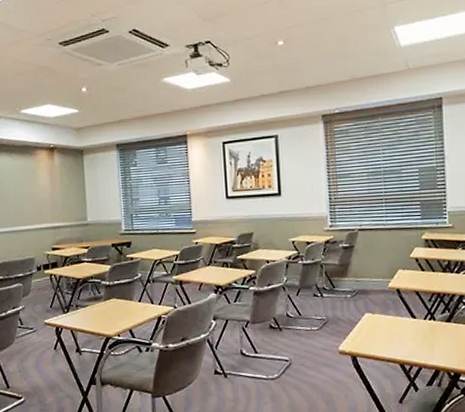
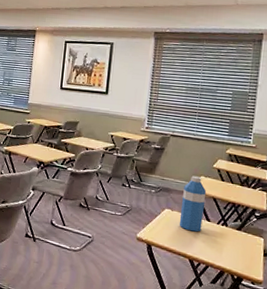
water bottle: none [382,270,408,333] -> present [179,175,207,232]

